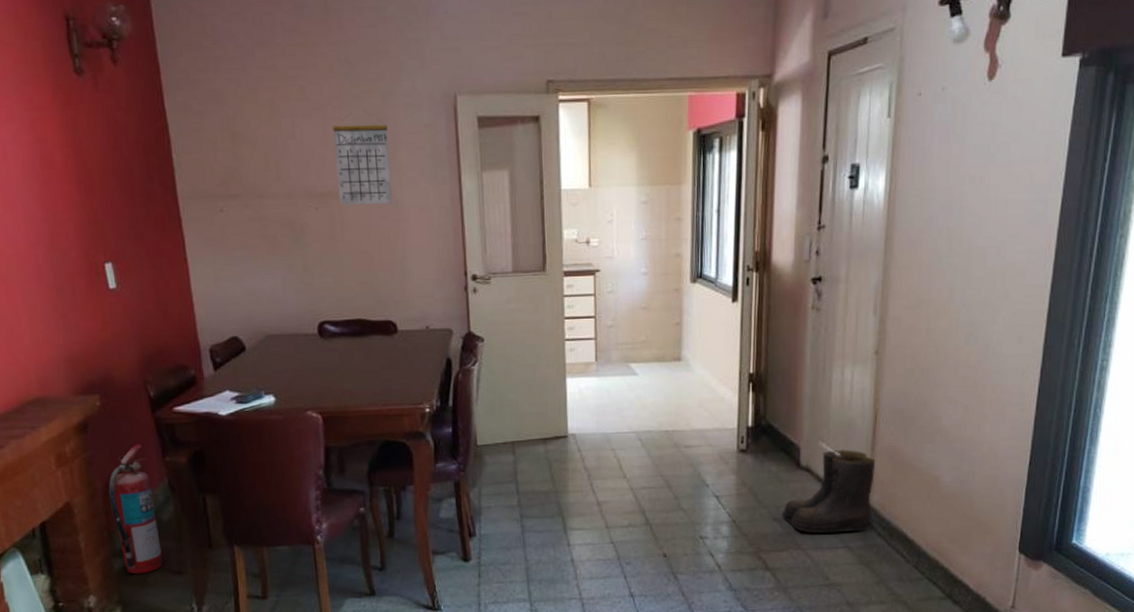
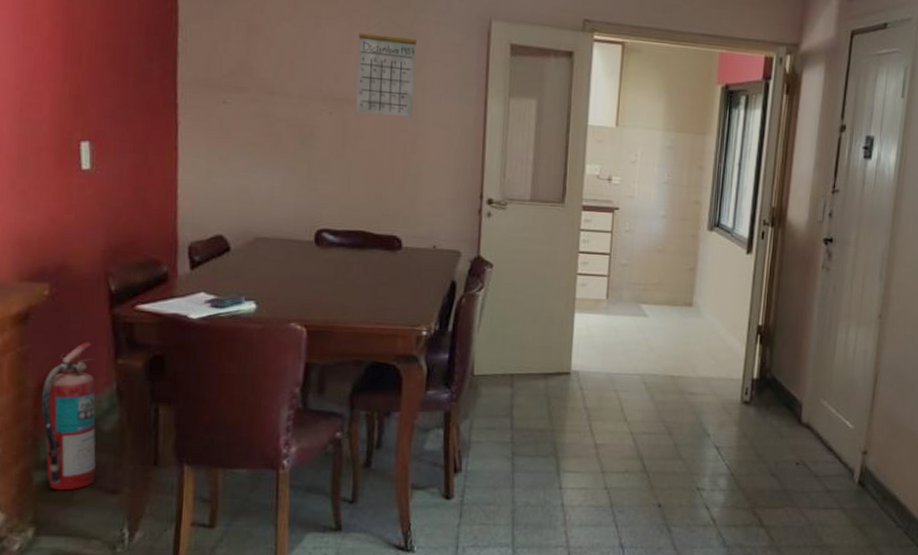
boots: present [782,449,875,534] -> none [780,408,873,493]

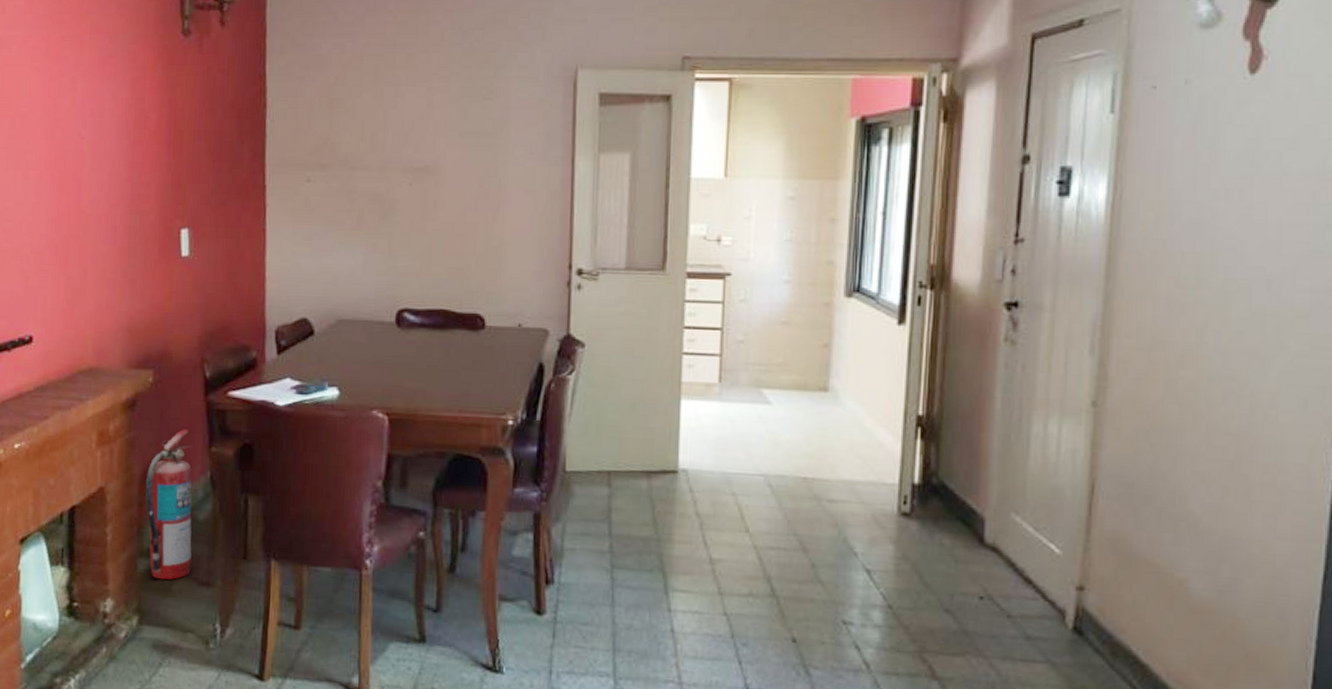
calendar: present [356,21,417,117] -> none [436,81,498,183]

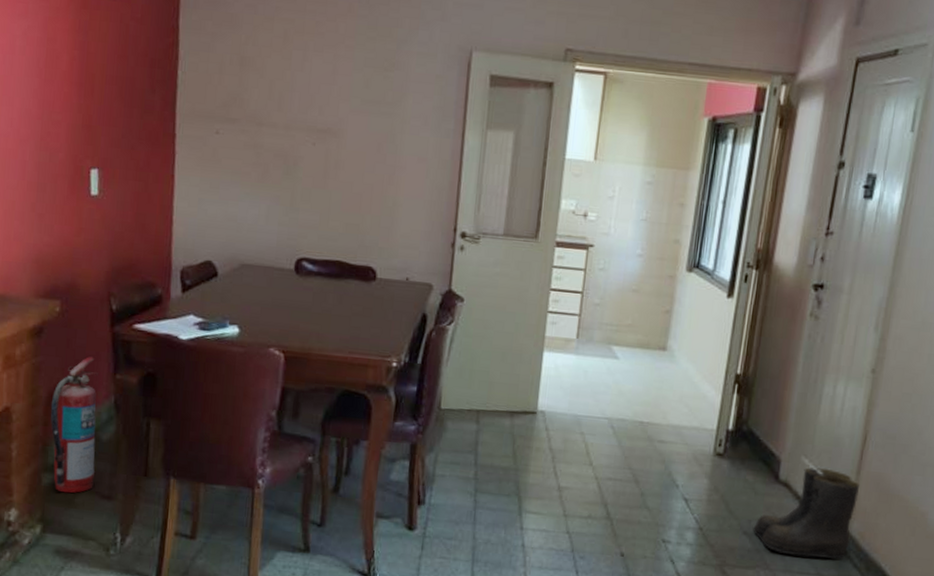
boots: none [957,526,1091,642] -> present [753,467,859,559]

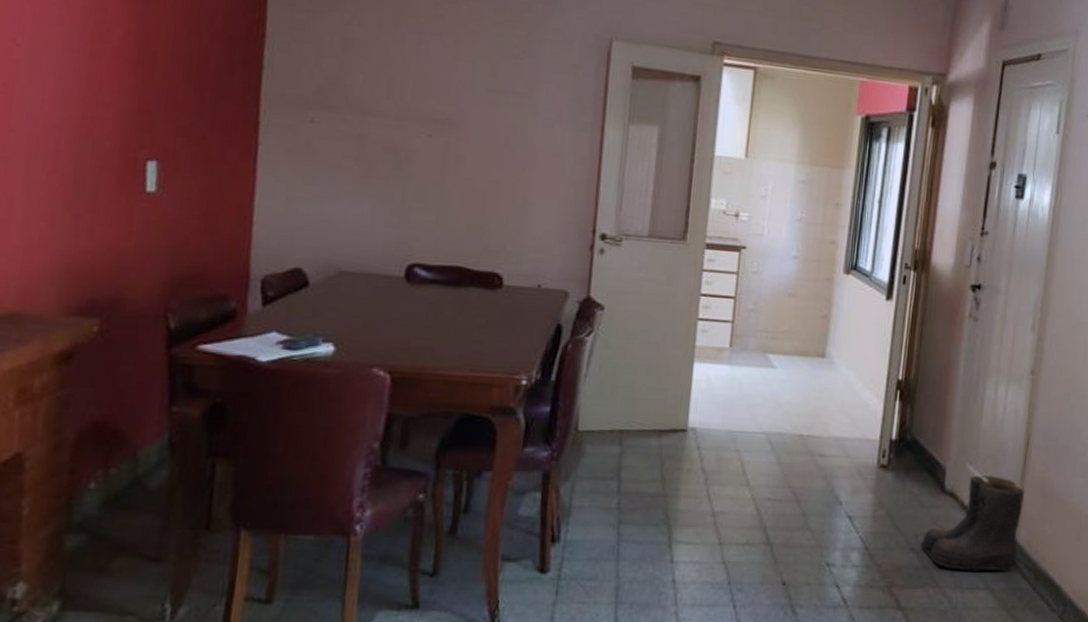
fire extinguisher: present [50,357,99,493] -> none [79,386,149,558]

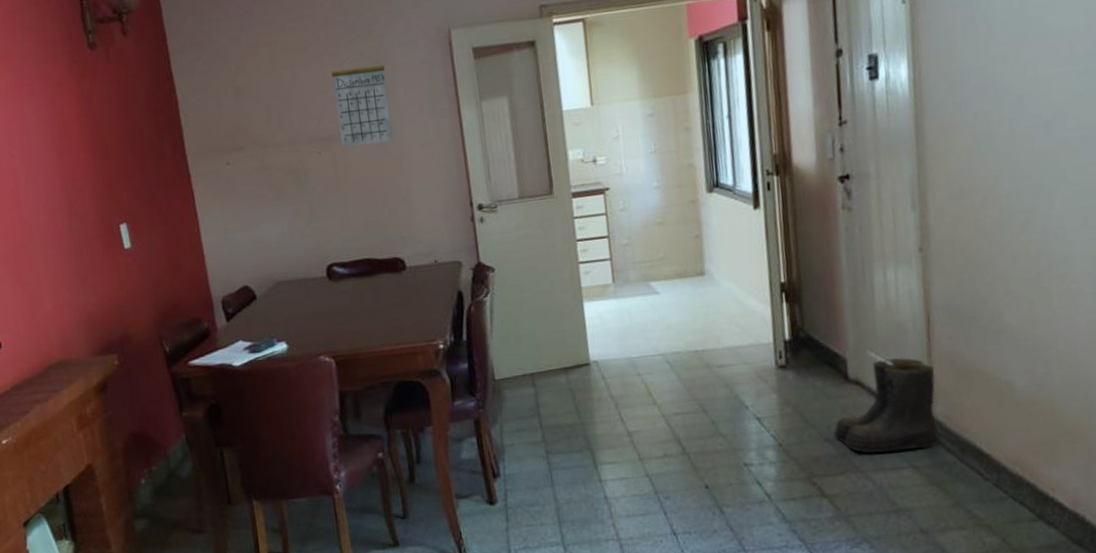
calendar: none [458,39,529,143] -> present [331,53,393,148]

